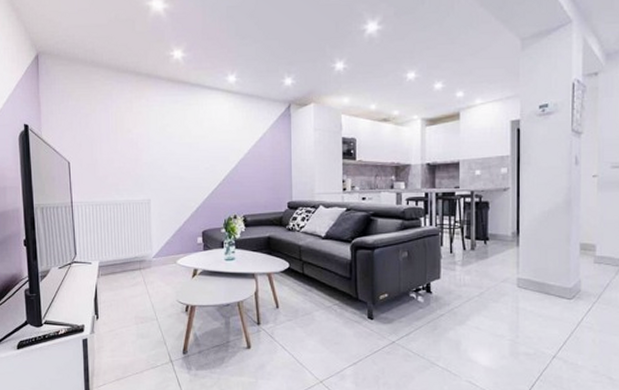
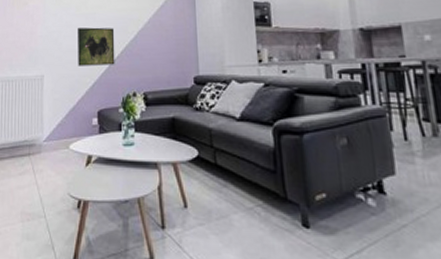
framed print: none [182,156,217,192] -> present [78,27,115,66]

